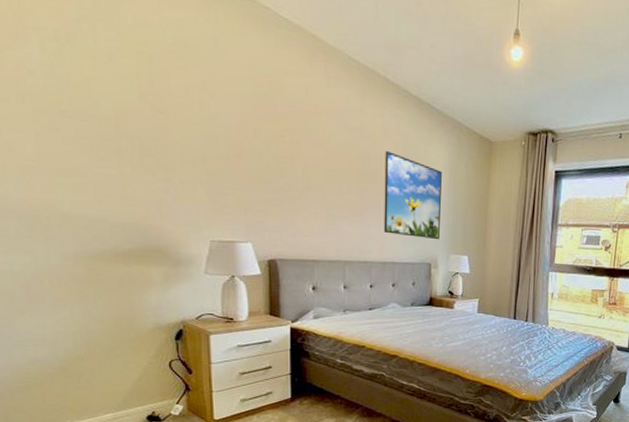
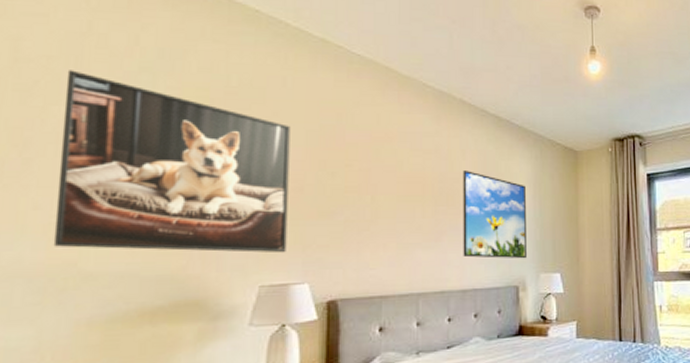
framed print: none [12,12,231,214] -> present [53,70,291,253]

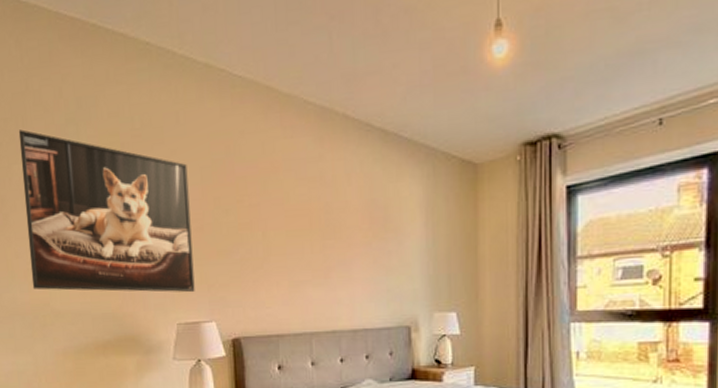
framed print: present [462,171,527,259] -> none [348,198,419,296]

